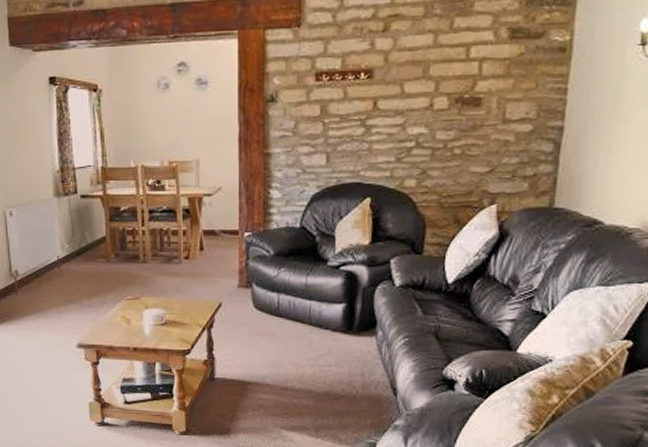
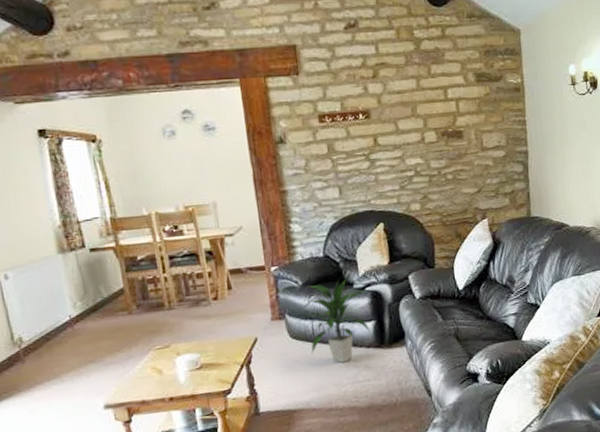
indoor plant: none [273,253,341,343] -> present [307,277,370,363]

